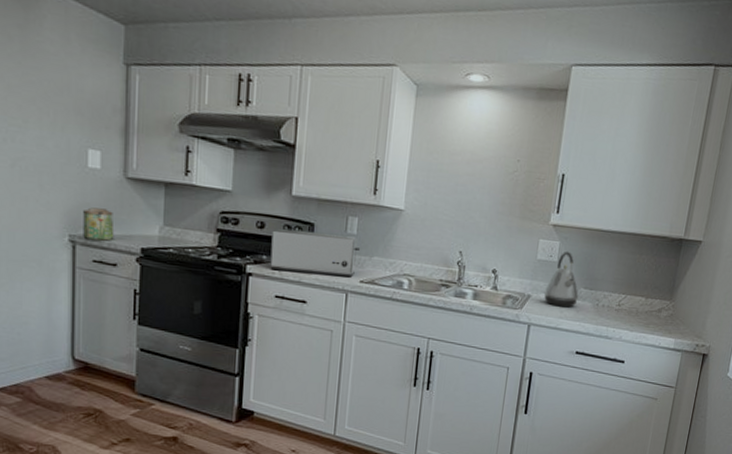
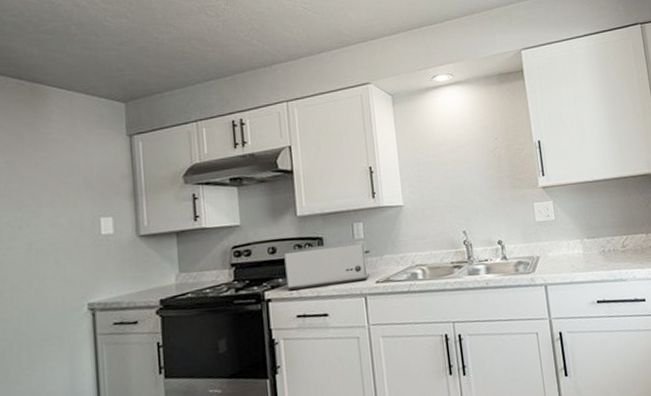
canister: present [83,207,115,242] -> none [100,270,133,305]
kettle: present [543,251,579,308] -> none [550,207,584,262]

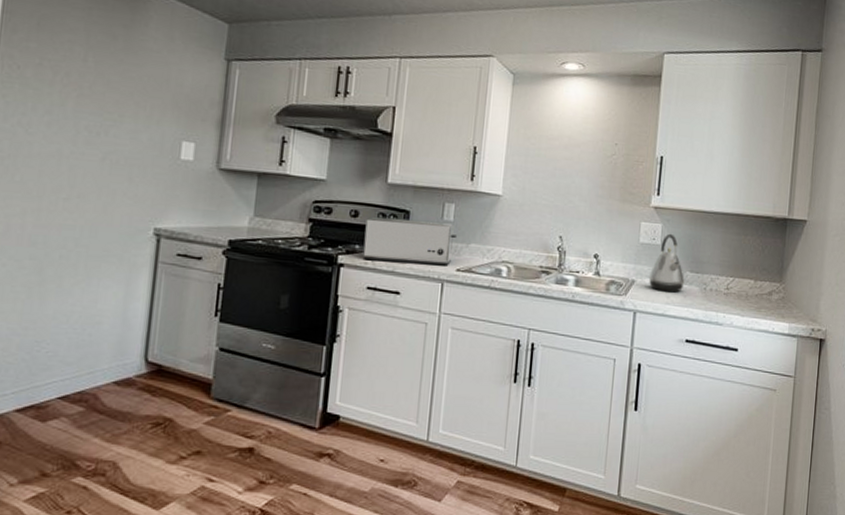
kettle: none [550,207,584,262] -> present [648,233,685,293]

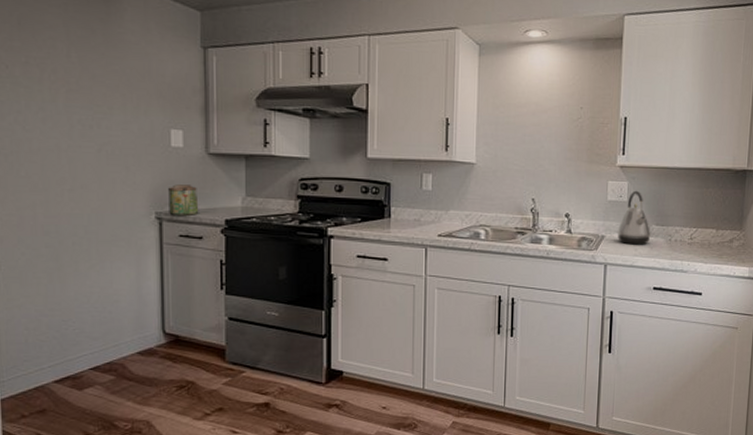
canister: none [169,199,203,234] -> present [168,184,199,217]
toaster: present [362,216,456,266] -> none [350,190,436,232]

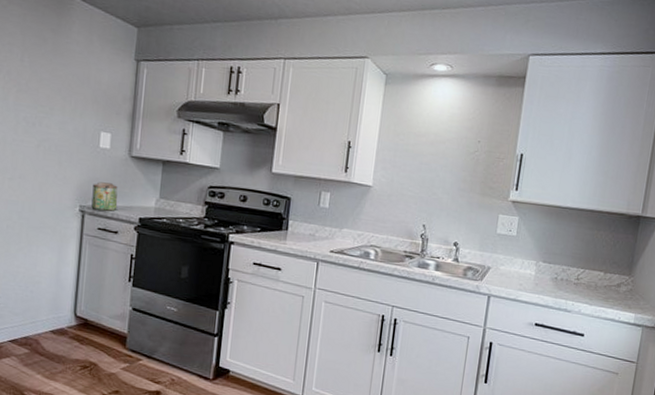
kettle: present [617,190,651,245] -> none [503,226,538,280]

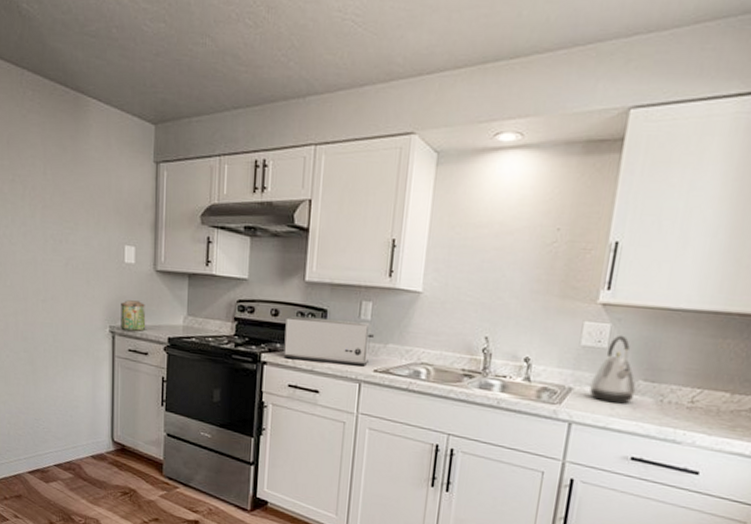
toaster: none [250,201,331,248] -> present [283,315,374,367]
kettle: none [503,226,538,280] -> present [589,335,636,404]

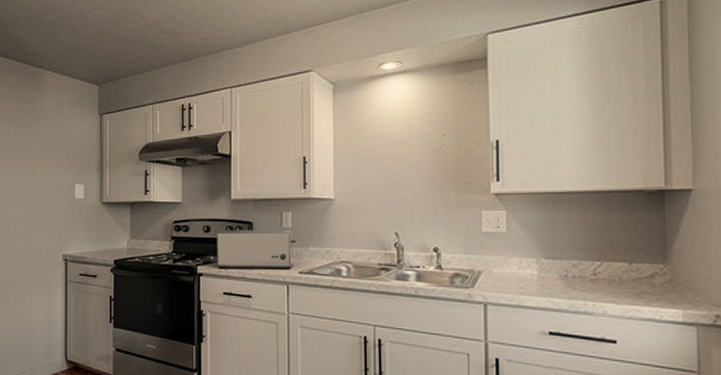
canister: present [121,300,146,332] -> none [72,230,95,258]
kettle: present [589,335,636,404] -> none [496,219,540,282]

